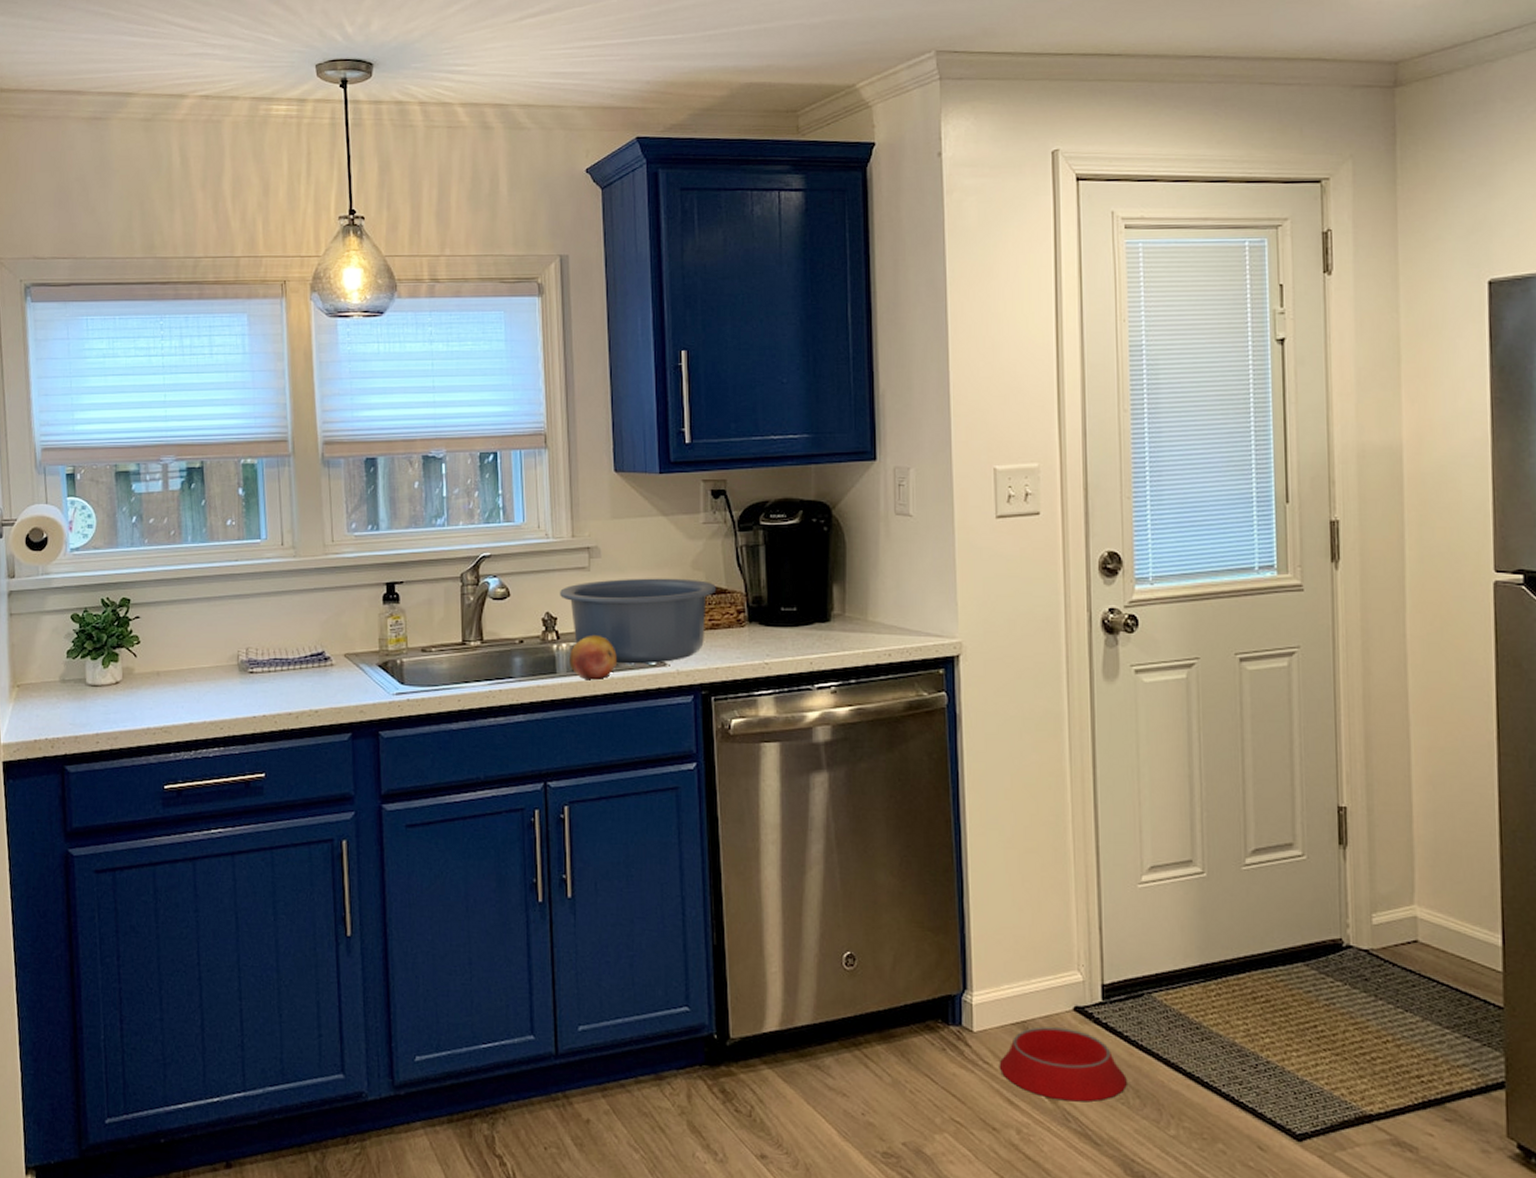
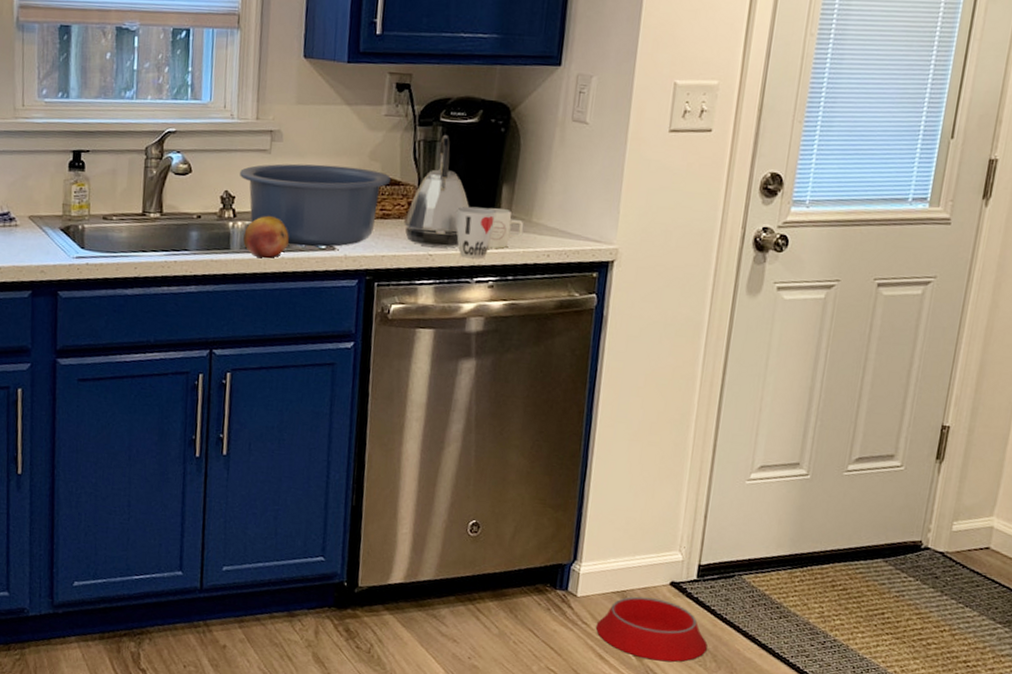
kettle: none [735,537,802,656] -> present [404,134,470,248]
cup: none [788,609,830,664] -> present [455,206,497,259]
mug: none [821,610,860,651] -> present [488,208,524,249]

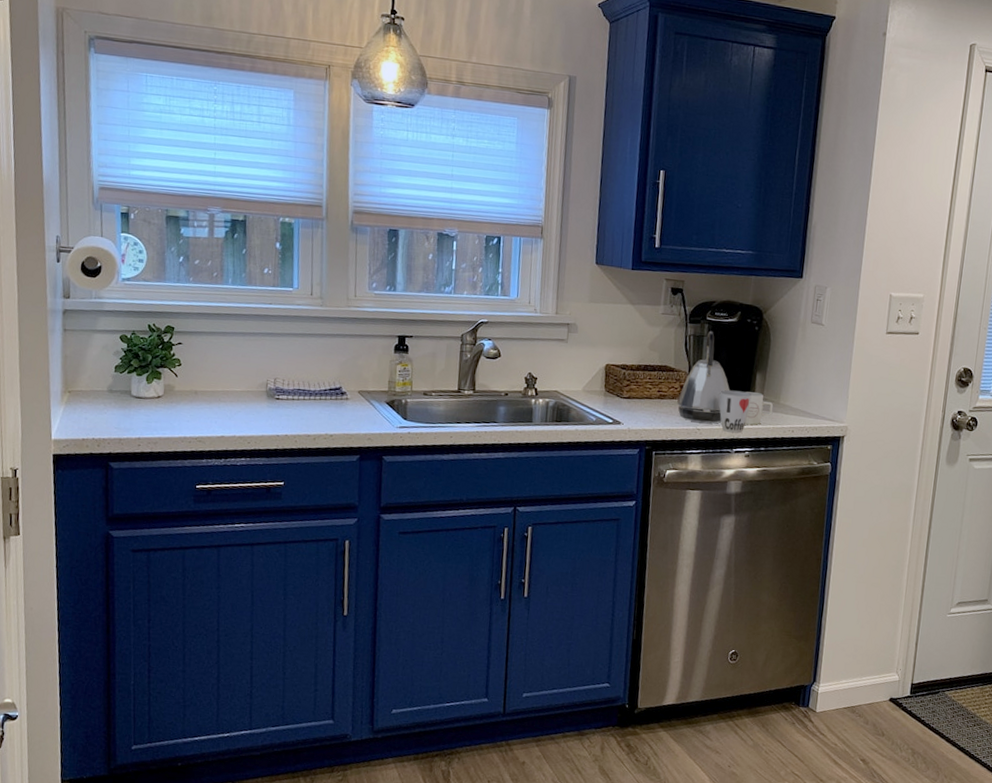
bowl: present [240,163,392,247] -> none [541,351,667,422]
fruit: present [243,215,289,259] -> none [543,394,582,431]
pet bowl: present [595,596,708,662] -> none [831,711,919,765]

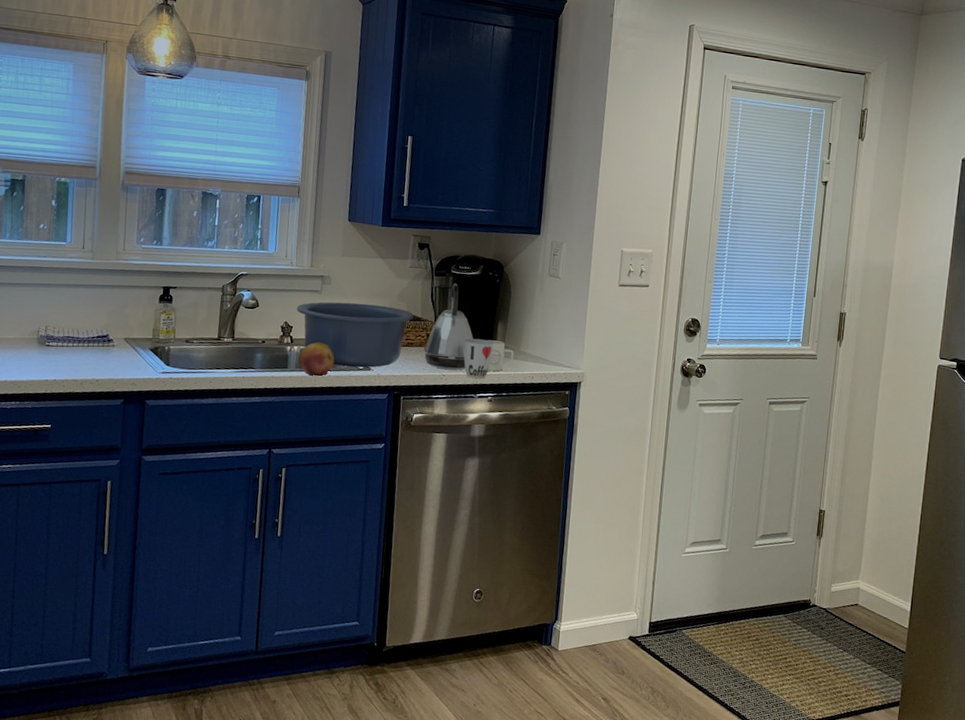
bowl: none [541,351,667,422] -> present [297,302,415,368]
fruit: none [543,394,582,431] -> present [298,342,335,377]

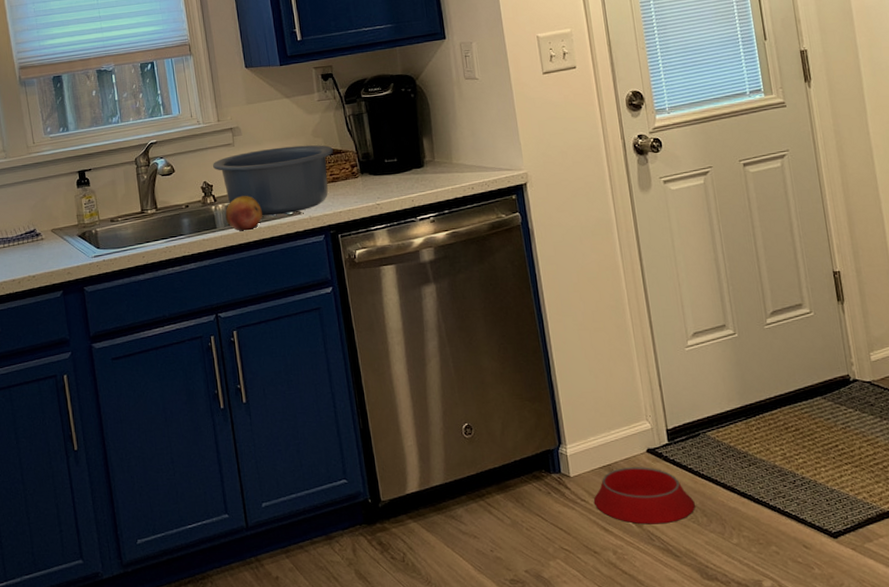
kettle: present [423,283,474,370] -> none [351,107,401,198]
cup: present [463,338,494,379] -> none [391,158,425,202]
mug: present [488,340,515,372] -> none [416,157,448,190]
pet bowl: none [573,649,658,703] -> present [593,467,695,524]

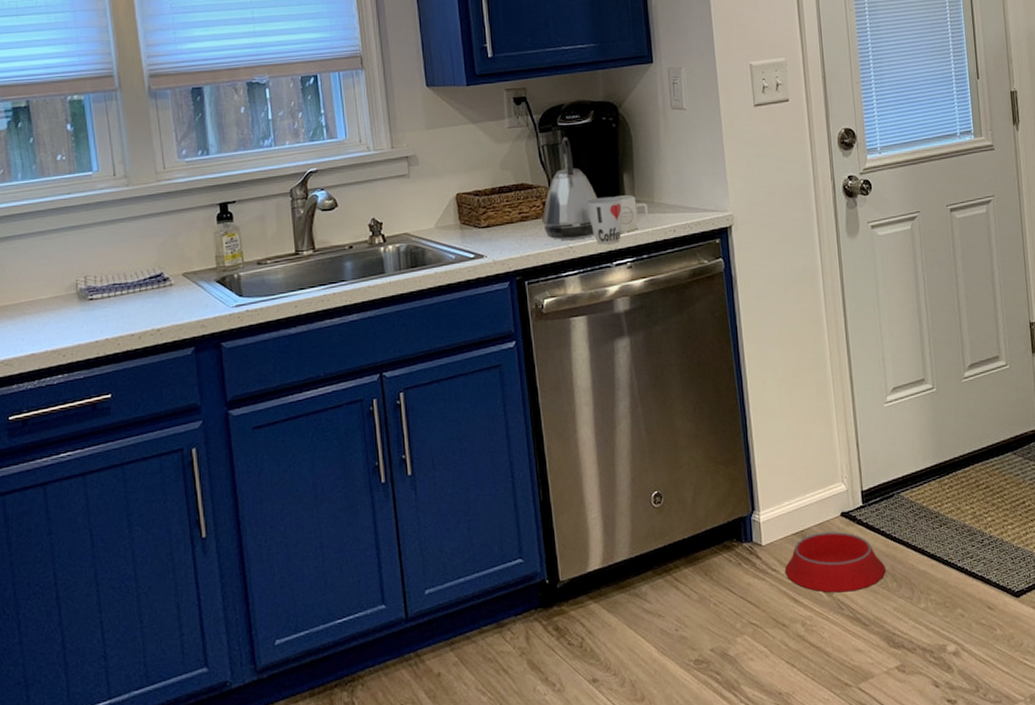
bowl: present [213,145,334,216] -> none [384,178,524,260]
fruit: present [225,195,263,231] -> none [396,235,439,277]
kettle: none [351,107,401,198] -> present [542,136,598,240]
cup: none [391,158,425,202] -> present [587,196,624,245]
mug: none [416,157,448,190] -> present [615,195,649,232]

